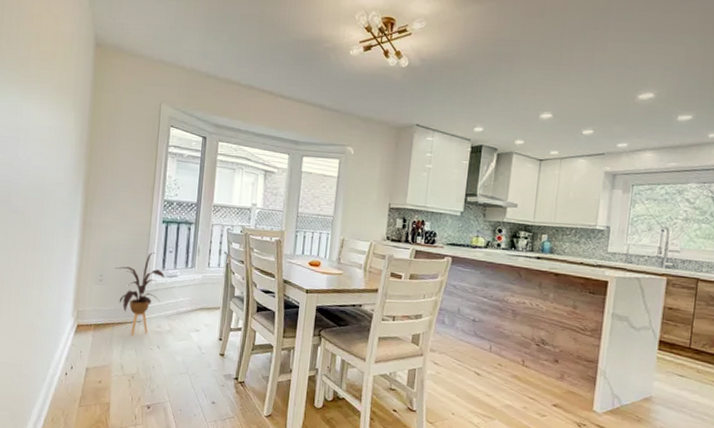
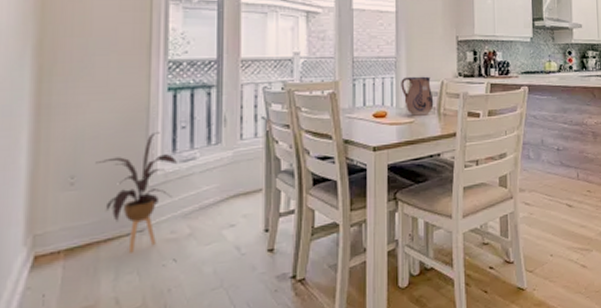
ceramic pitcher: none [335,234,362,270] -> present [401,76,434,116]

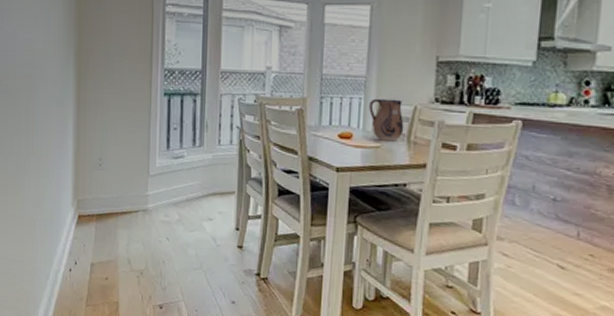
house plant: present [95,131,177,253] -> none [115,129,170,227]

